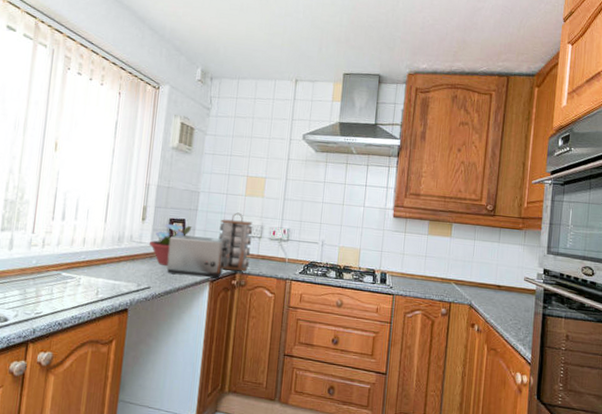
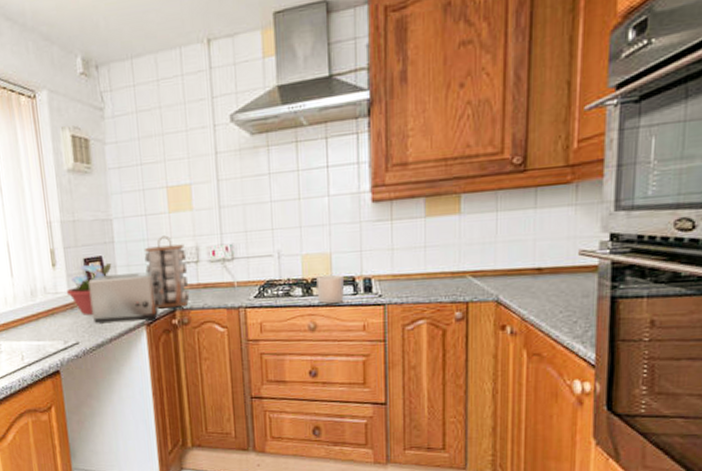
mug: none [346,264,367,289] -> present [316,274,344,305]

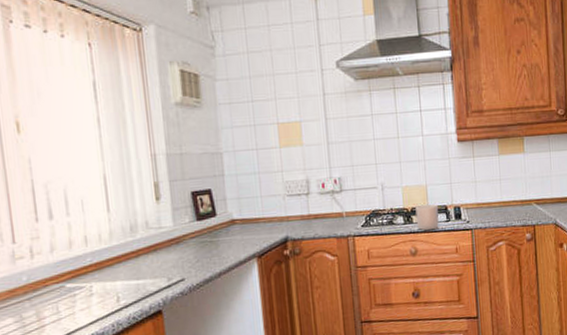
potted flower: present [67,263,112,315] -> none [172,196,222,250]
toaster: present [88,271,160,324] -> none [196,204,272,259]
spice rack: present [143,235,190,309] -> none [255,169,301,240]

